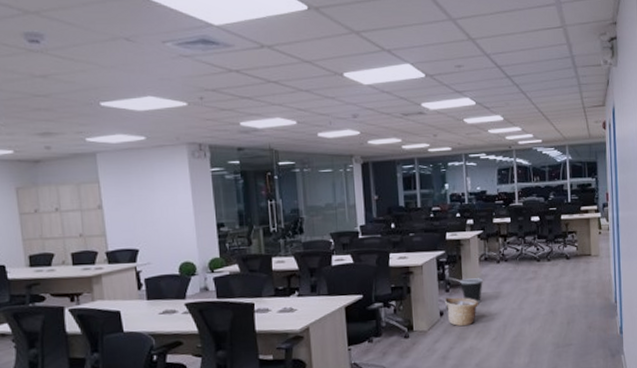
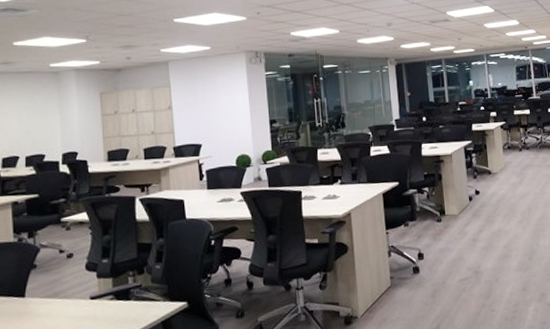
basket: present [444,297,479,327] -> none [472,183,505,210]
wastebasket: present [459,278,483,304] -> none [485,165,508,189]

